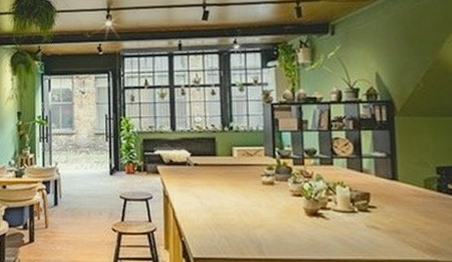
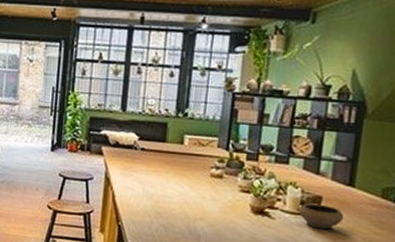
ceramic bowl: none [350,200,394,224] -> present [299,203,344,230]

